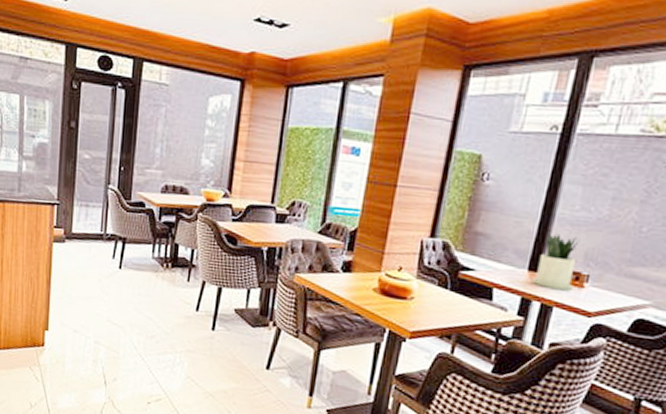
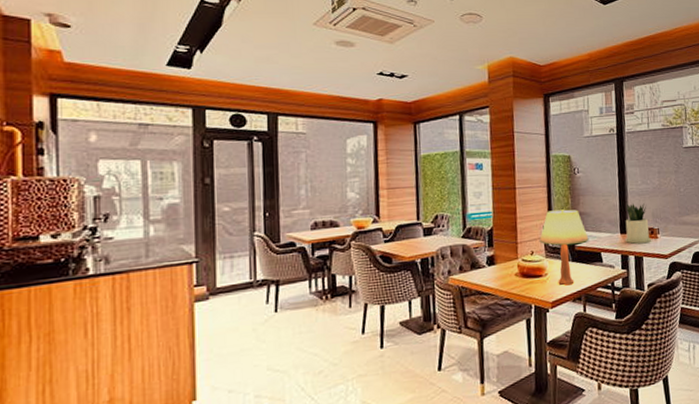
table lamp: none [412,222,481,318] -> present [539,208,589,286]

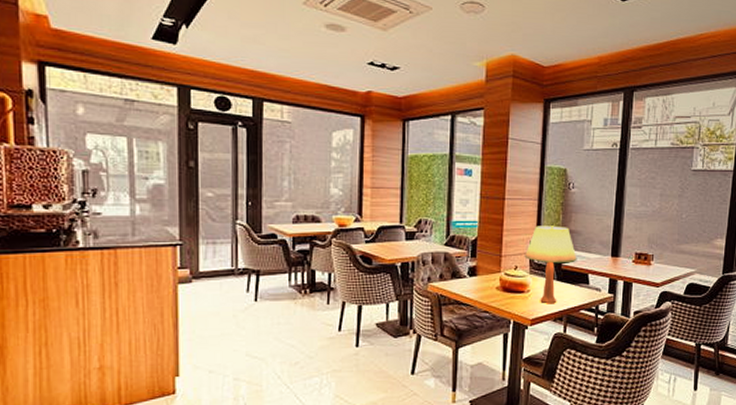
planter: present [625,203,652,244] -> none [615,225,644,269]

